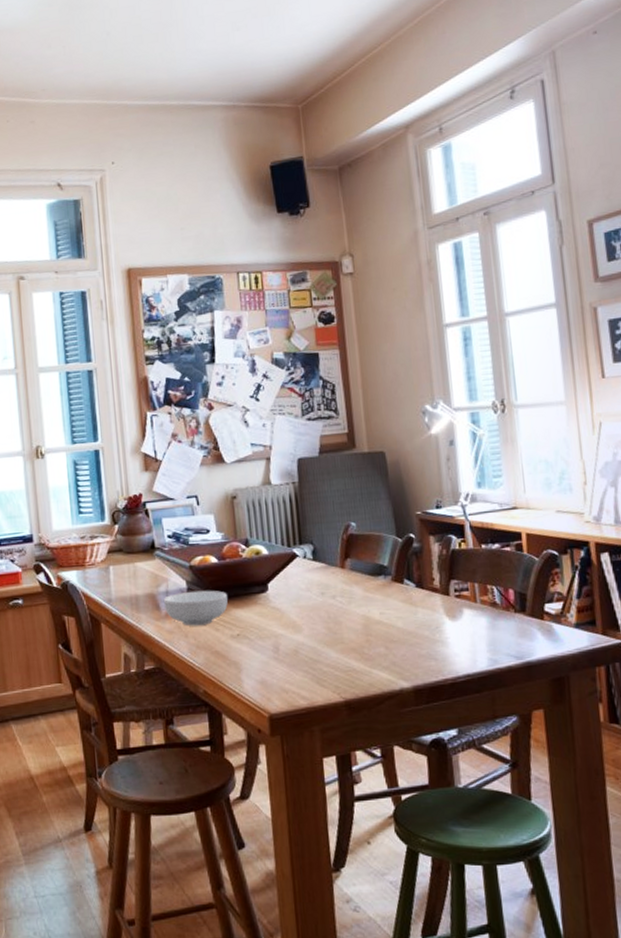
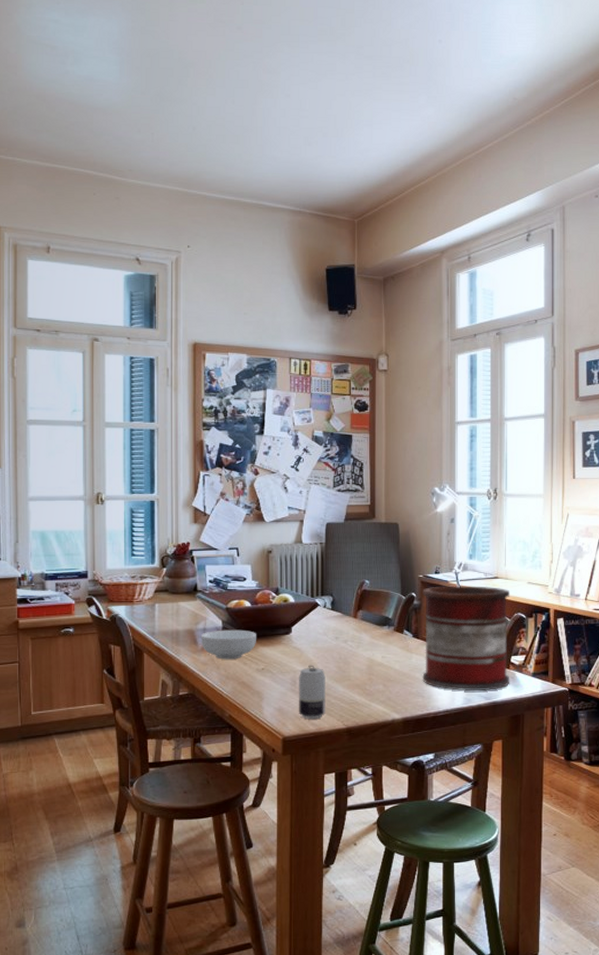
beverage can: none [281,627,317,692] -> present [299,665,327,719]
plant pot: none [422,519,547,651] -> present [422,586,510,692]

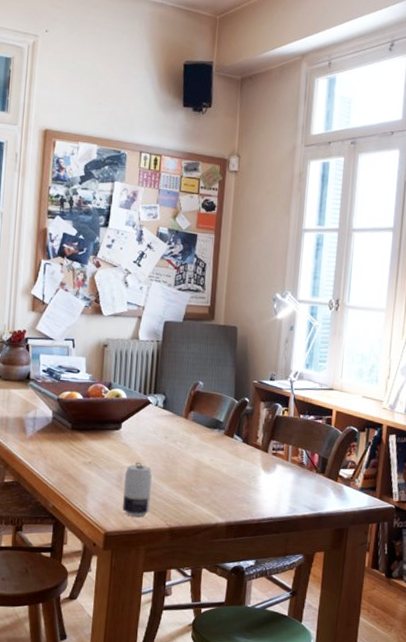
cereal bowl: present [200,629,256,660] -> none [30,420,86,451]
plant pot: present [422,586,510,692] -> none [249,393,344,502]

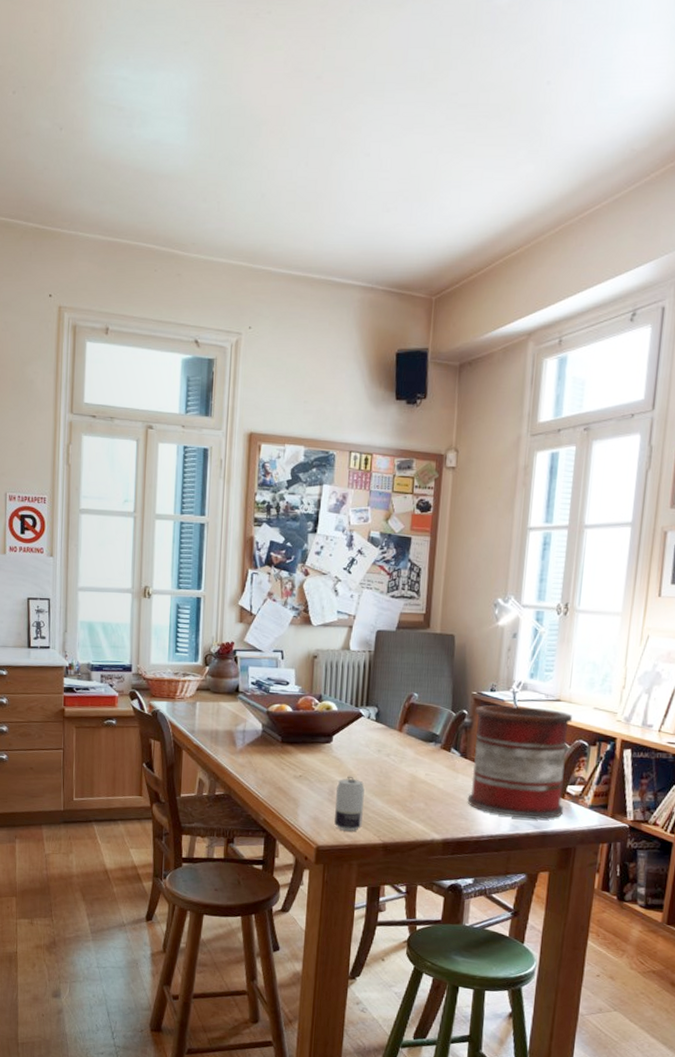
plant pot: none [249,393,344,502] -> present [467,705,573,819]

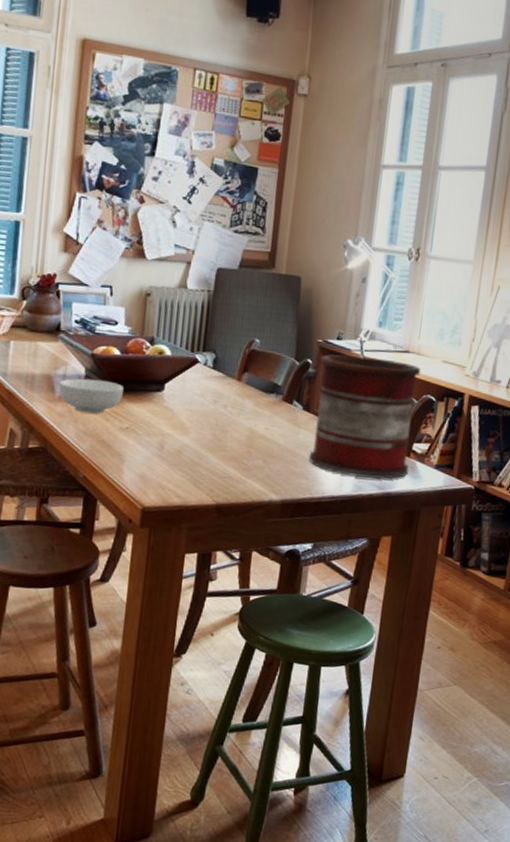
cereal bowl: none [239,733,296,764] -> present [59,378,124,414]
beverage can: present [334,776,365,831] -> none [163,429,198,491]

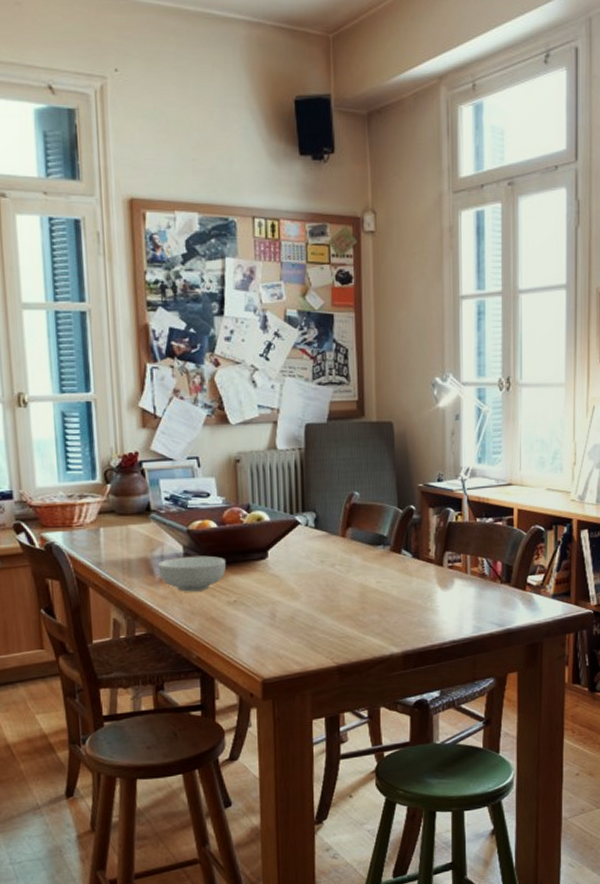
plant pot: present [308,354,421,479] -> none [423,495,527,619]

